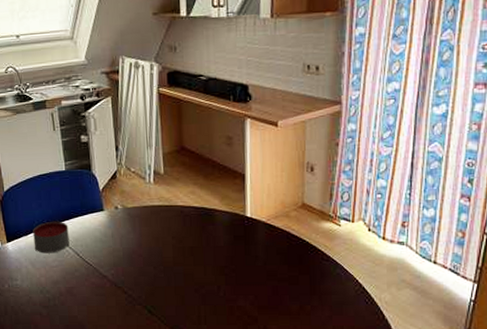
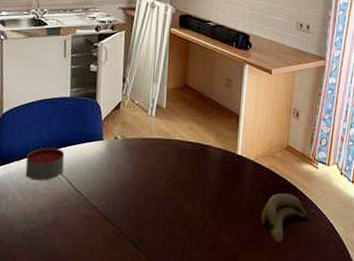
banana: none [279,255,335,307] -> present [261,193,310,244]

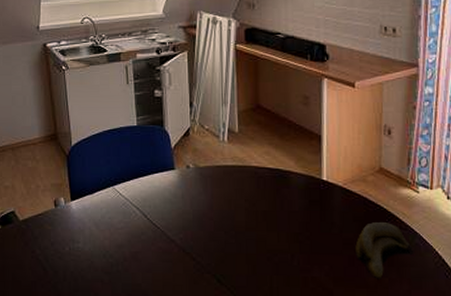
candle: present [25,147,65,181] -> none [99,179,137,214]

